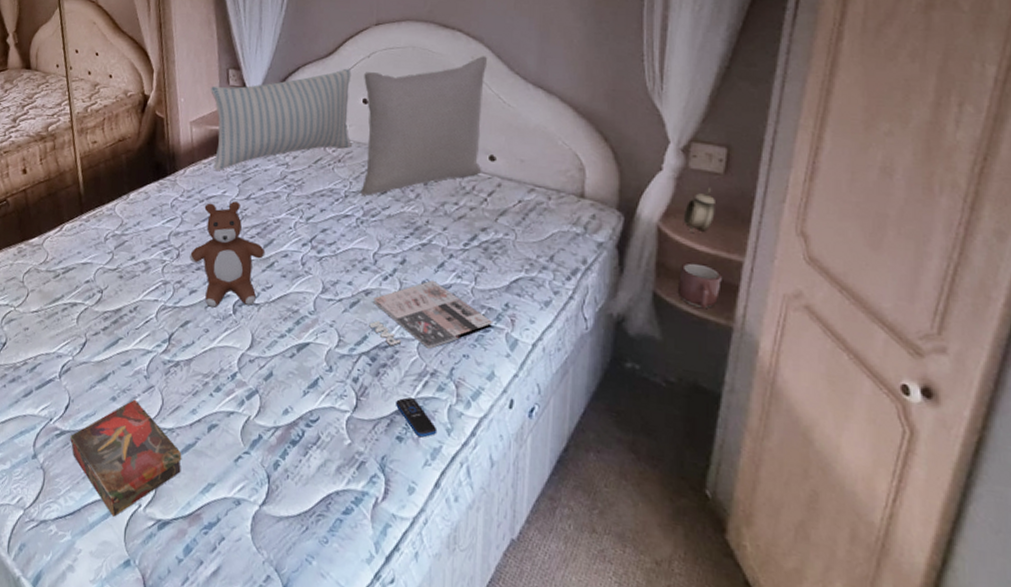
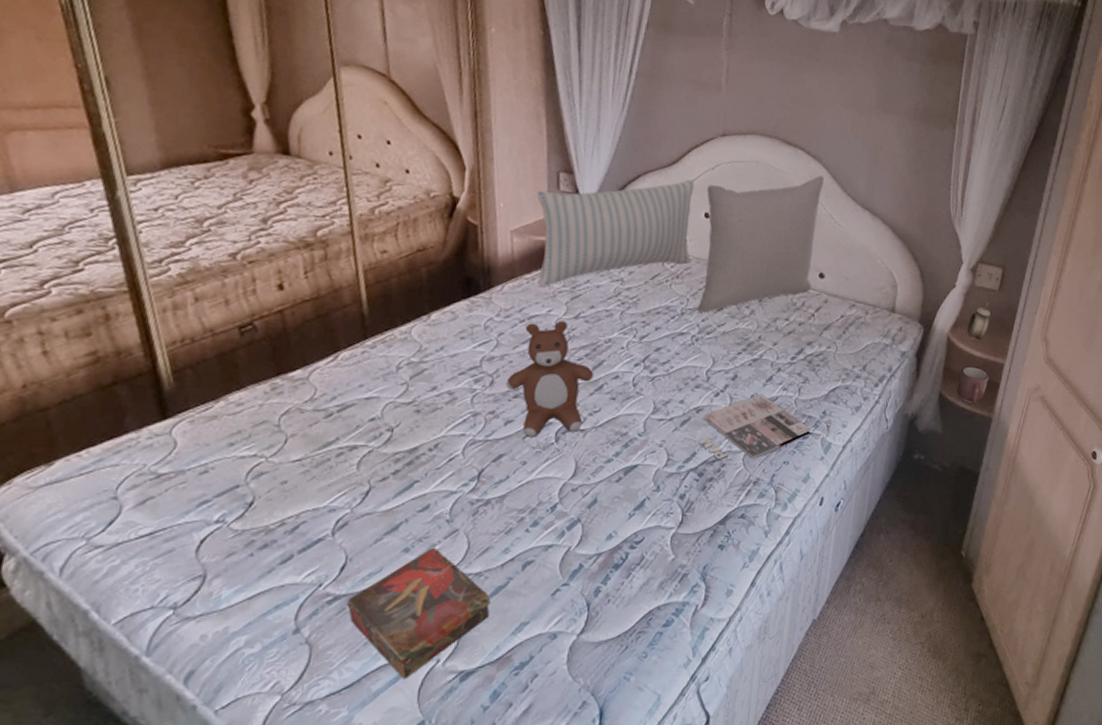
mobile phone: present [396,397,438,438] -> none [720,507,757,543]

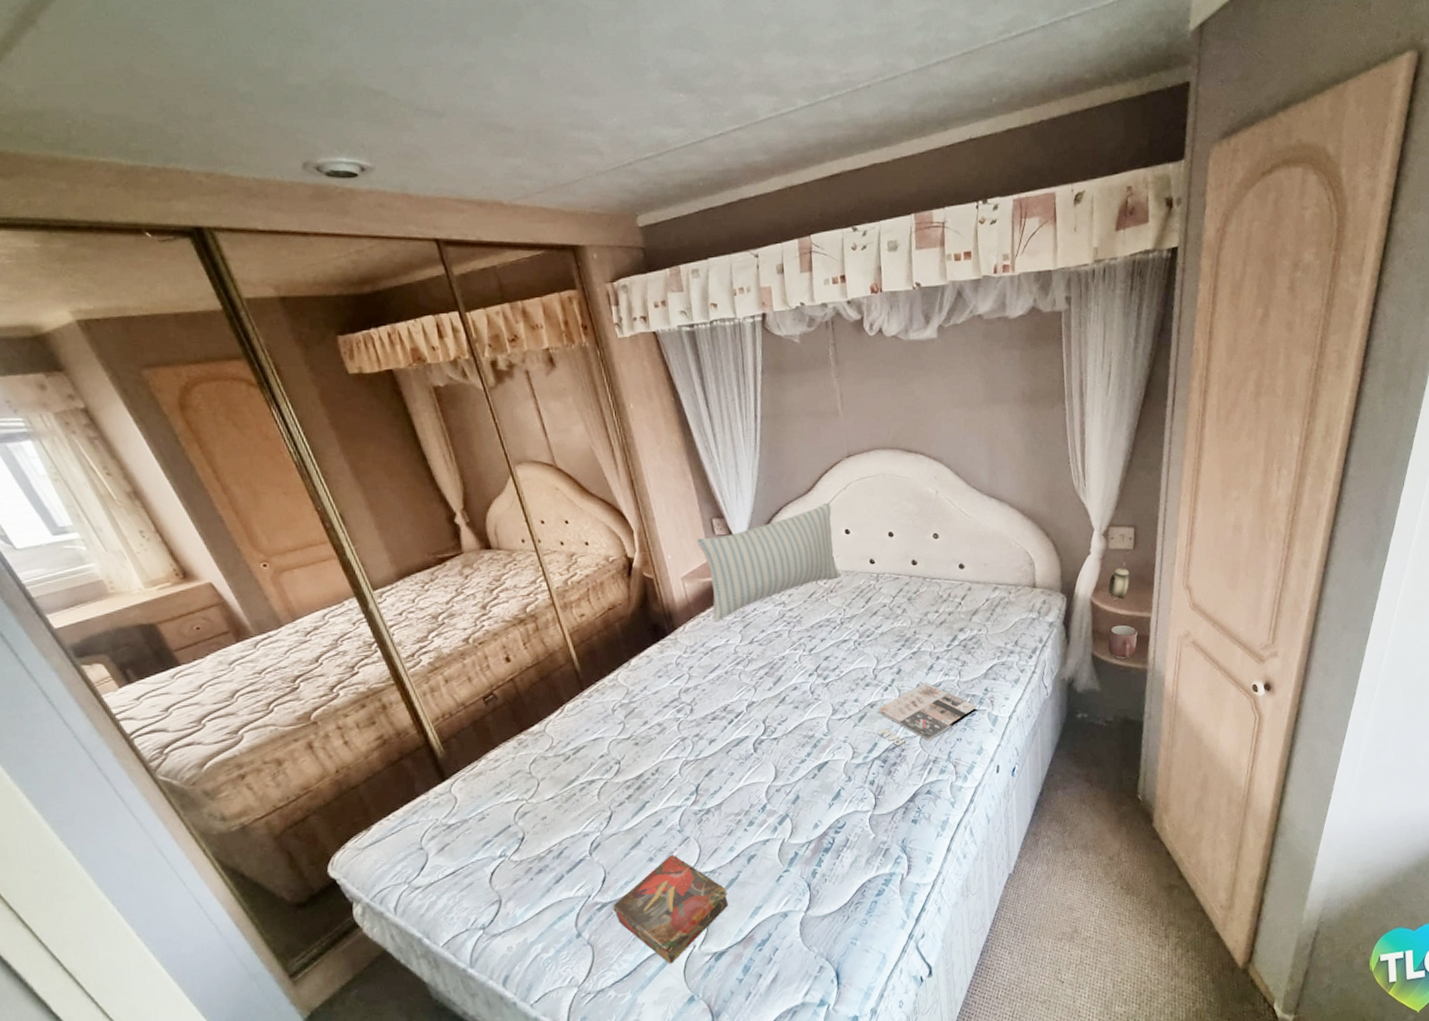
teddy bear: present [506,320,594,437] -> none [703,647,776,751]
pillow: present [697,176,824,313] -> none [843,475,955,619]

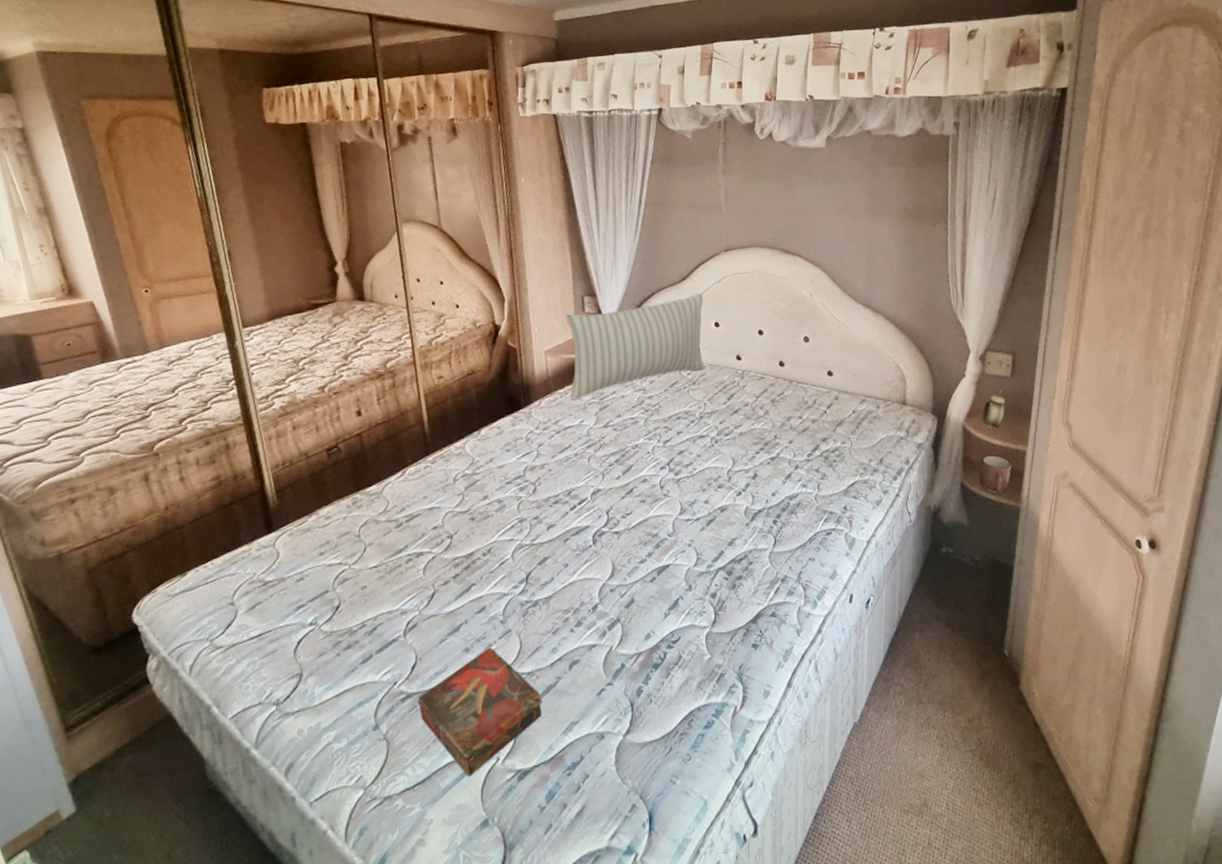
magazine: present [877,682,978,748] -> none [725,491,834,560]

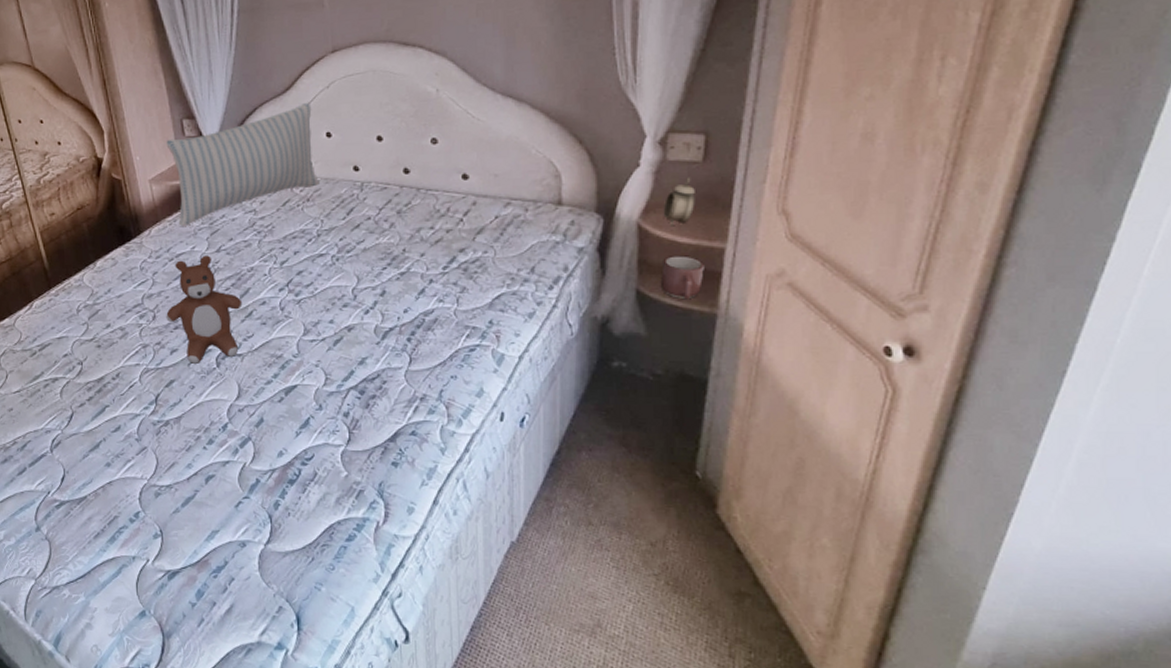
book: present [418,647,543,776] -> none [70,462,184,574]
teddy bear: none [547,430,624,540] -> present [166,255,243,364]

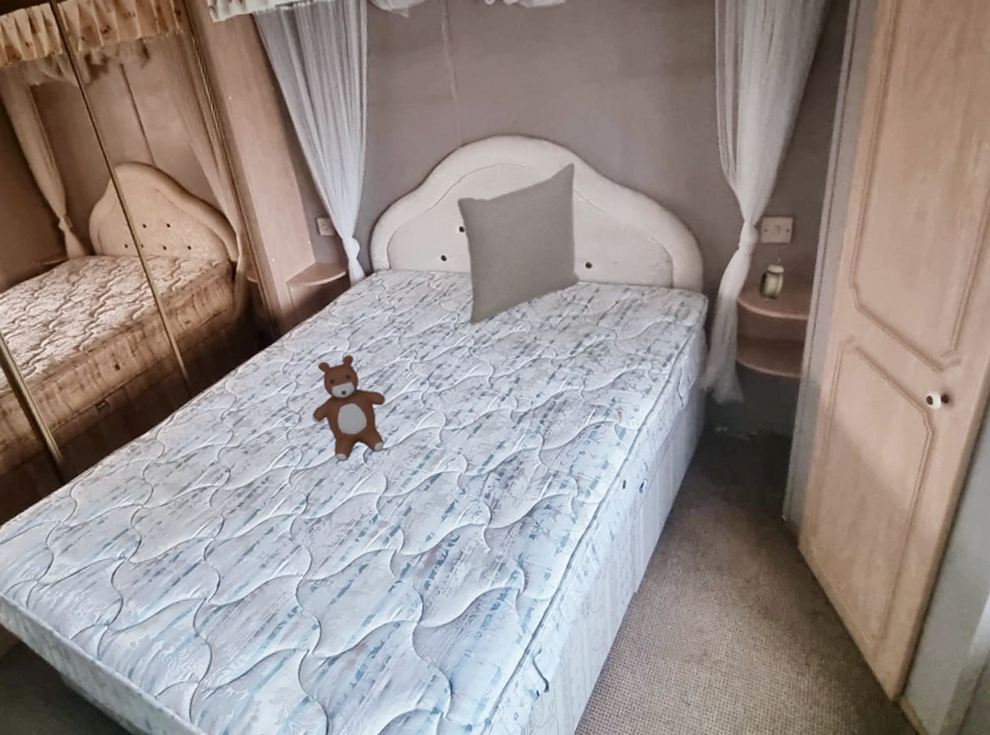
pillow: present [166,102,319,226] -> none [301,197,455,327]
pillow: none [325,71,456,232] -> present [457,163,581,324]
mug: present [661,255,704,300] -> none [756,328,791,368]

